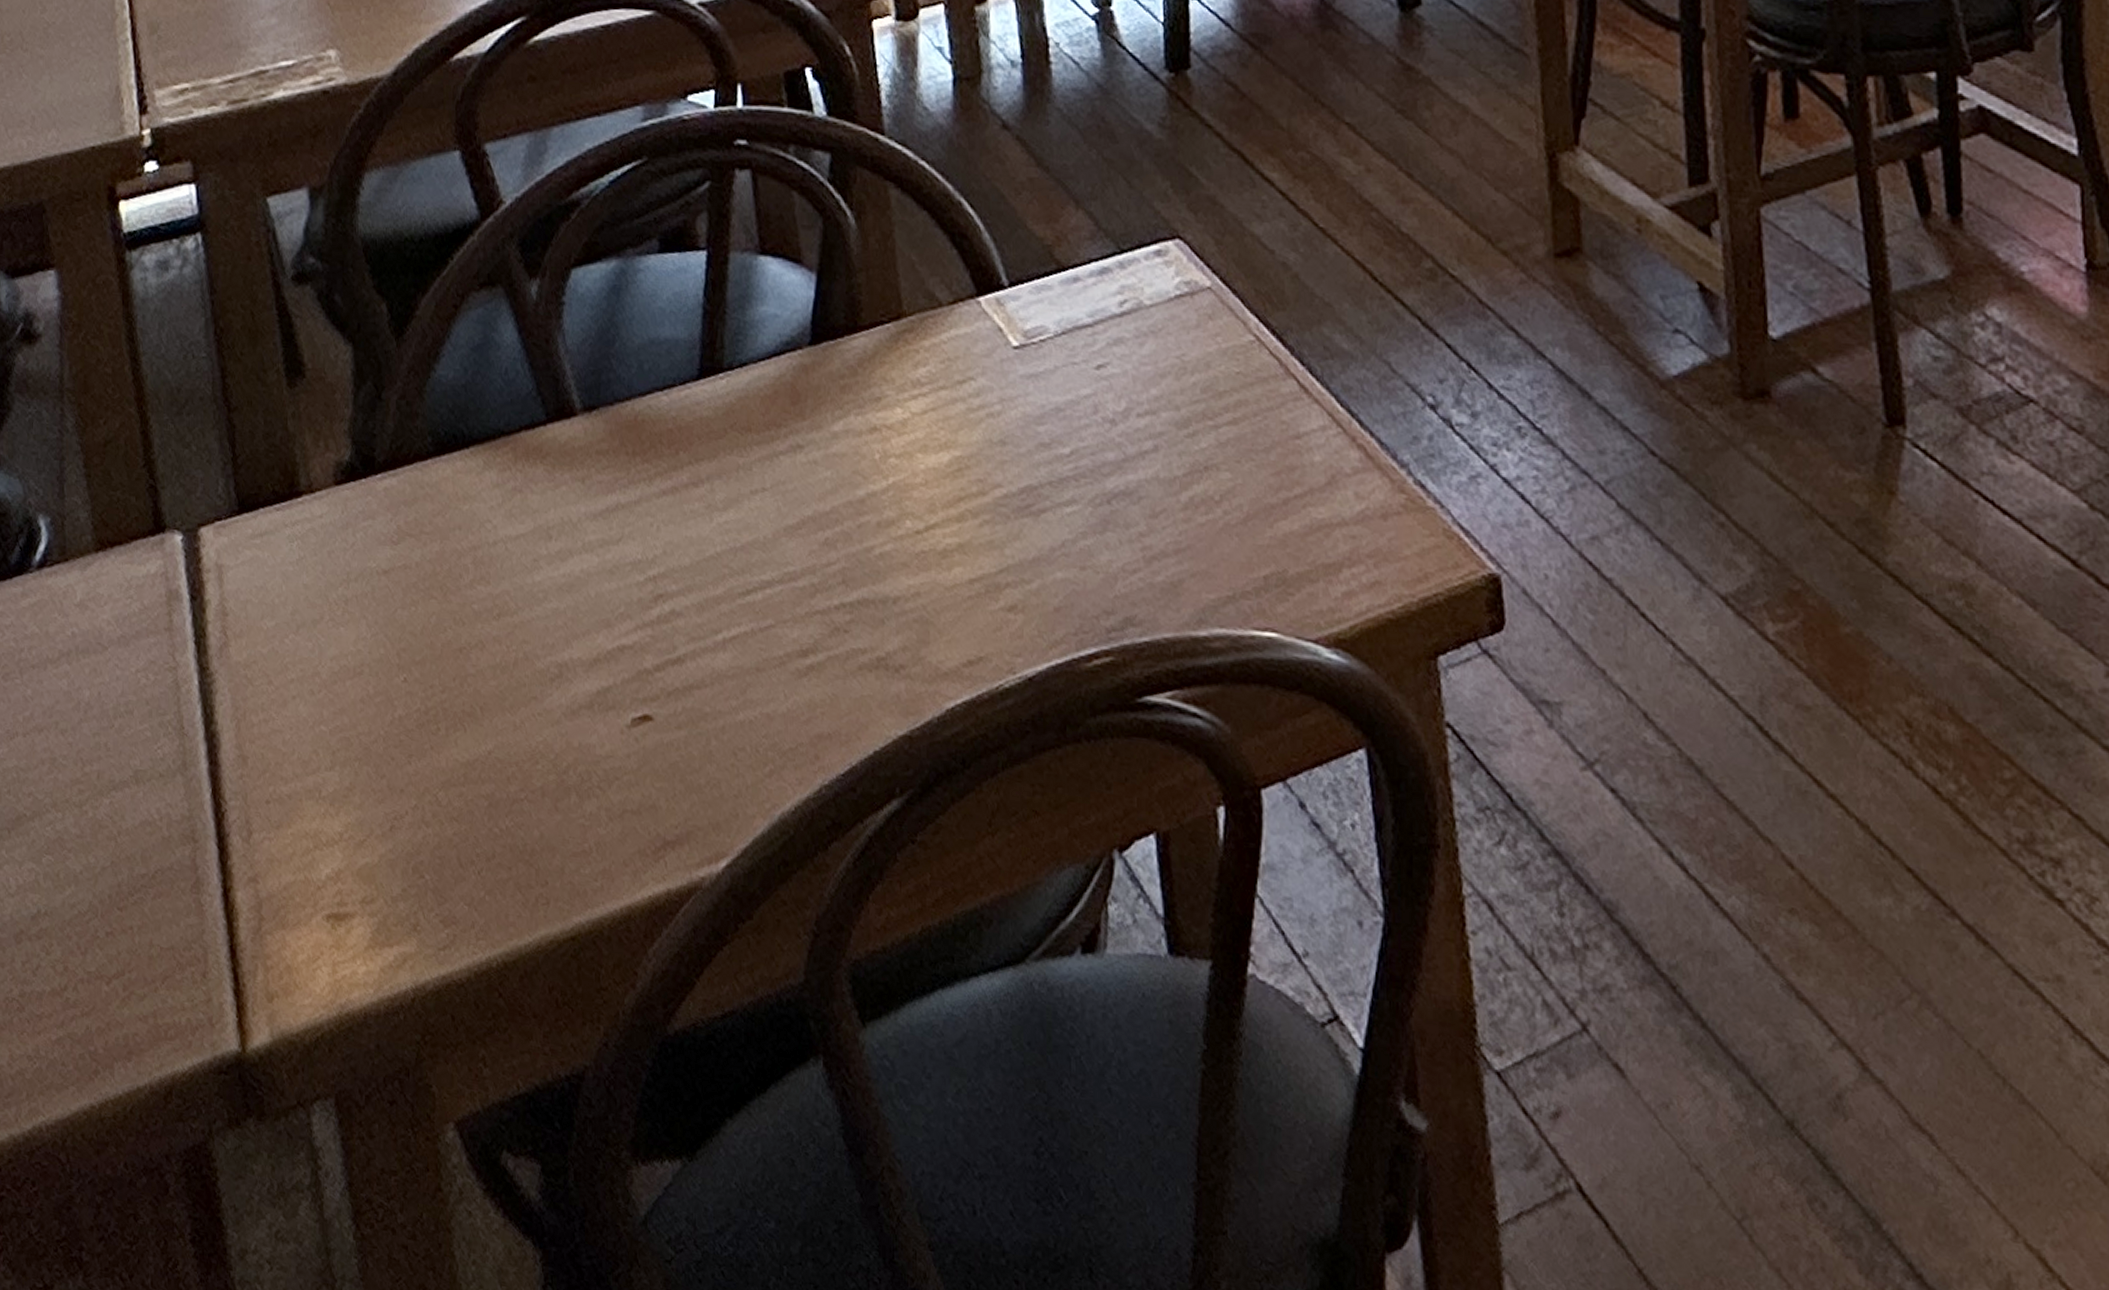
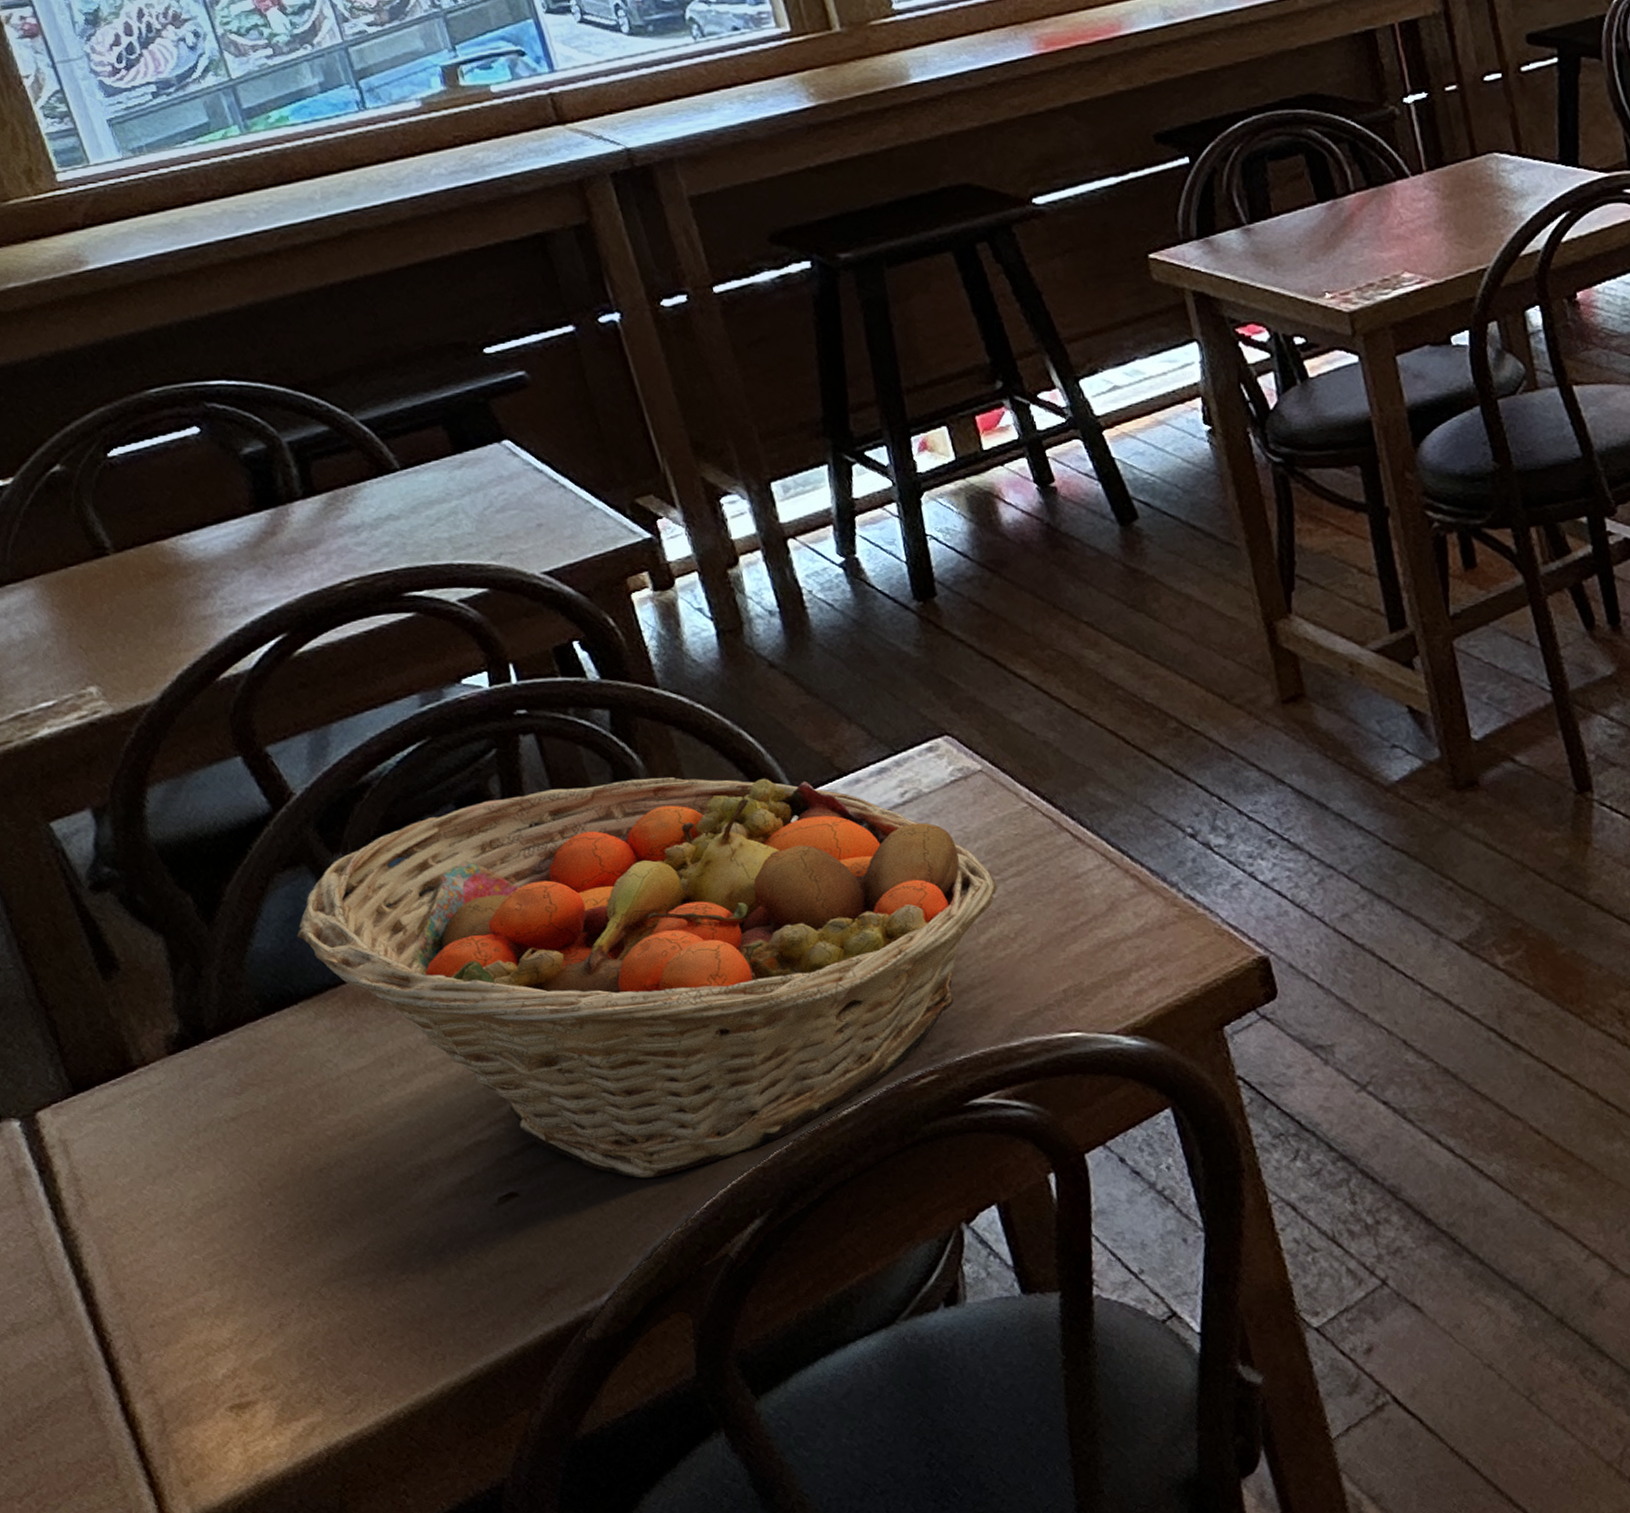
fruit basket: none [480,238,1209,727] -> present [296,777,998,1178]

